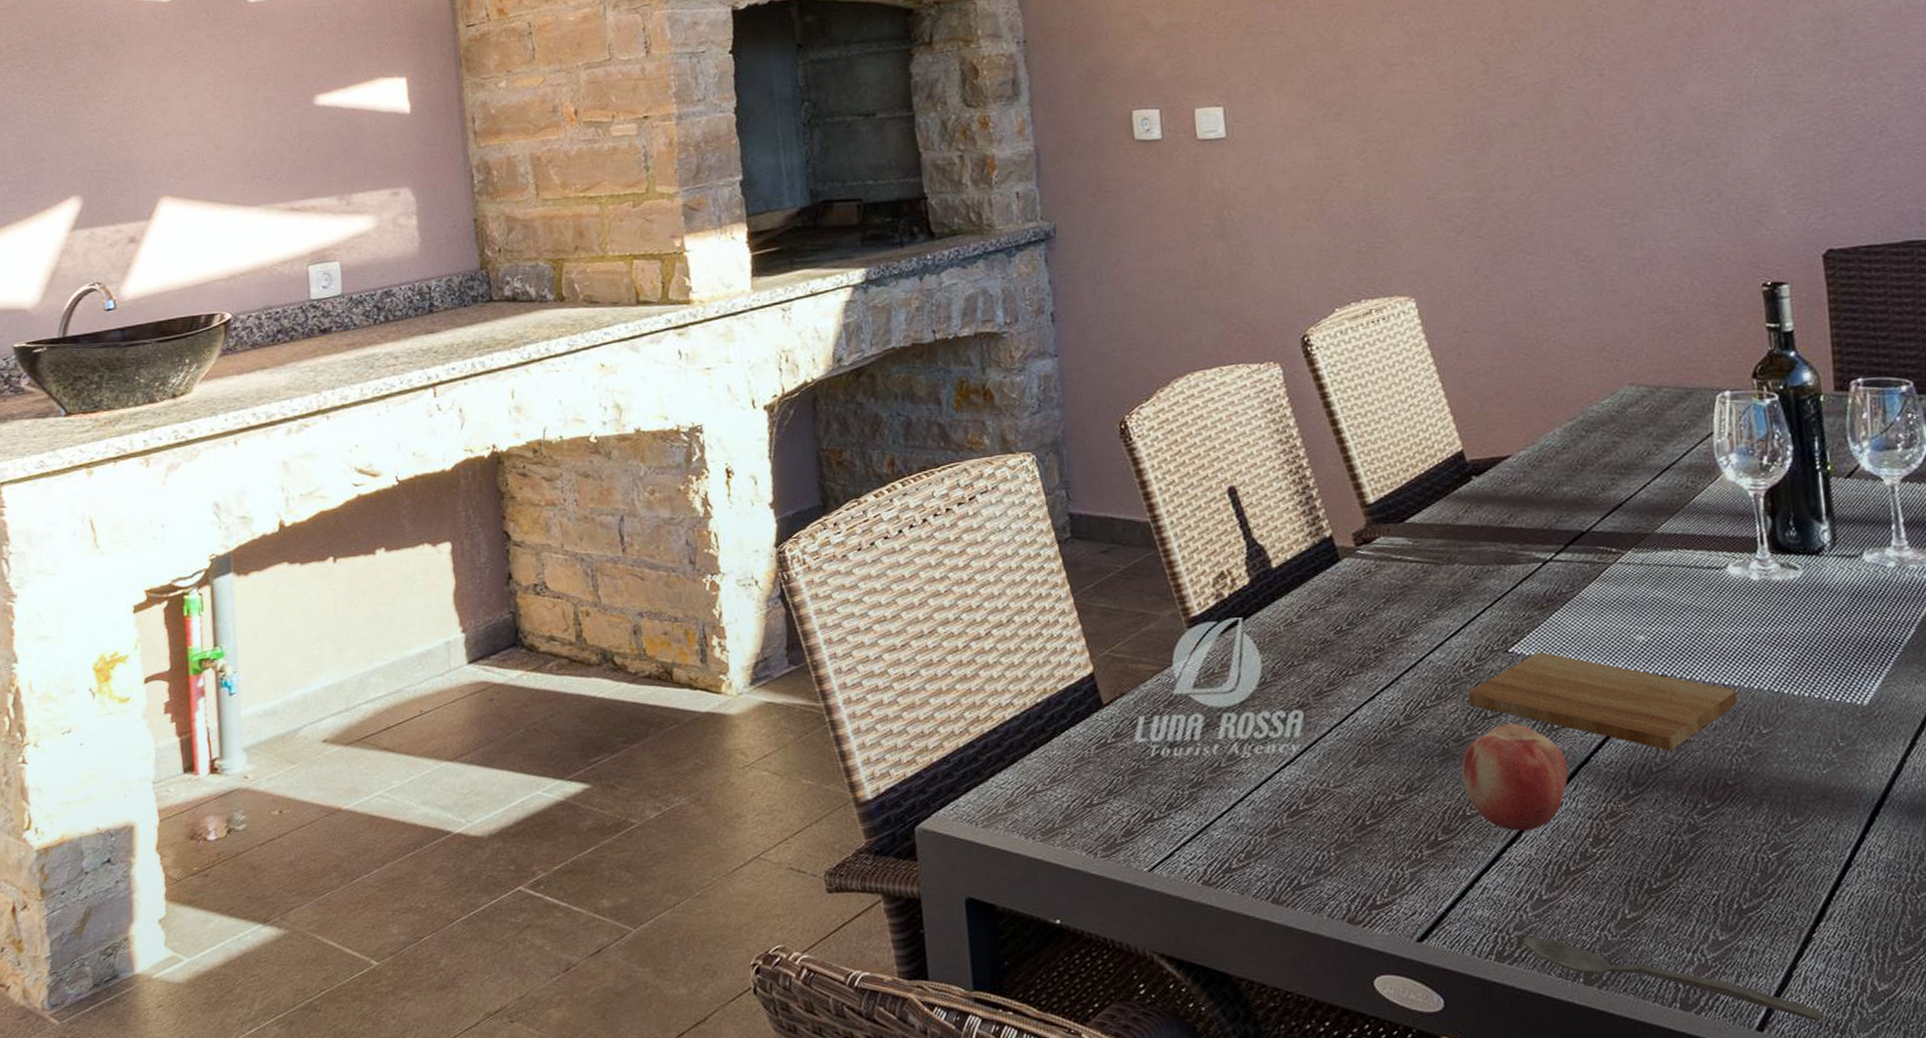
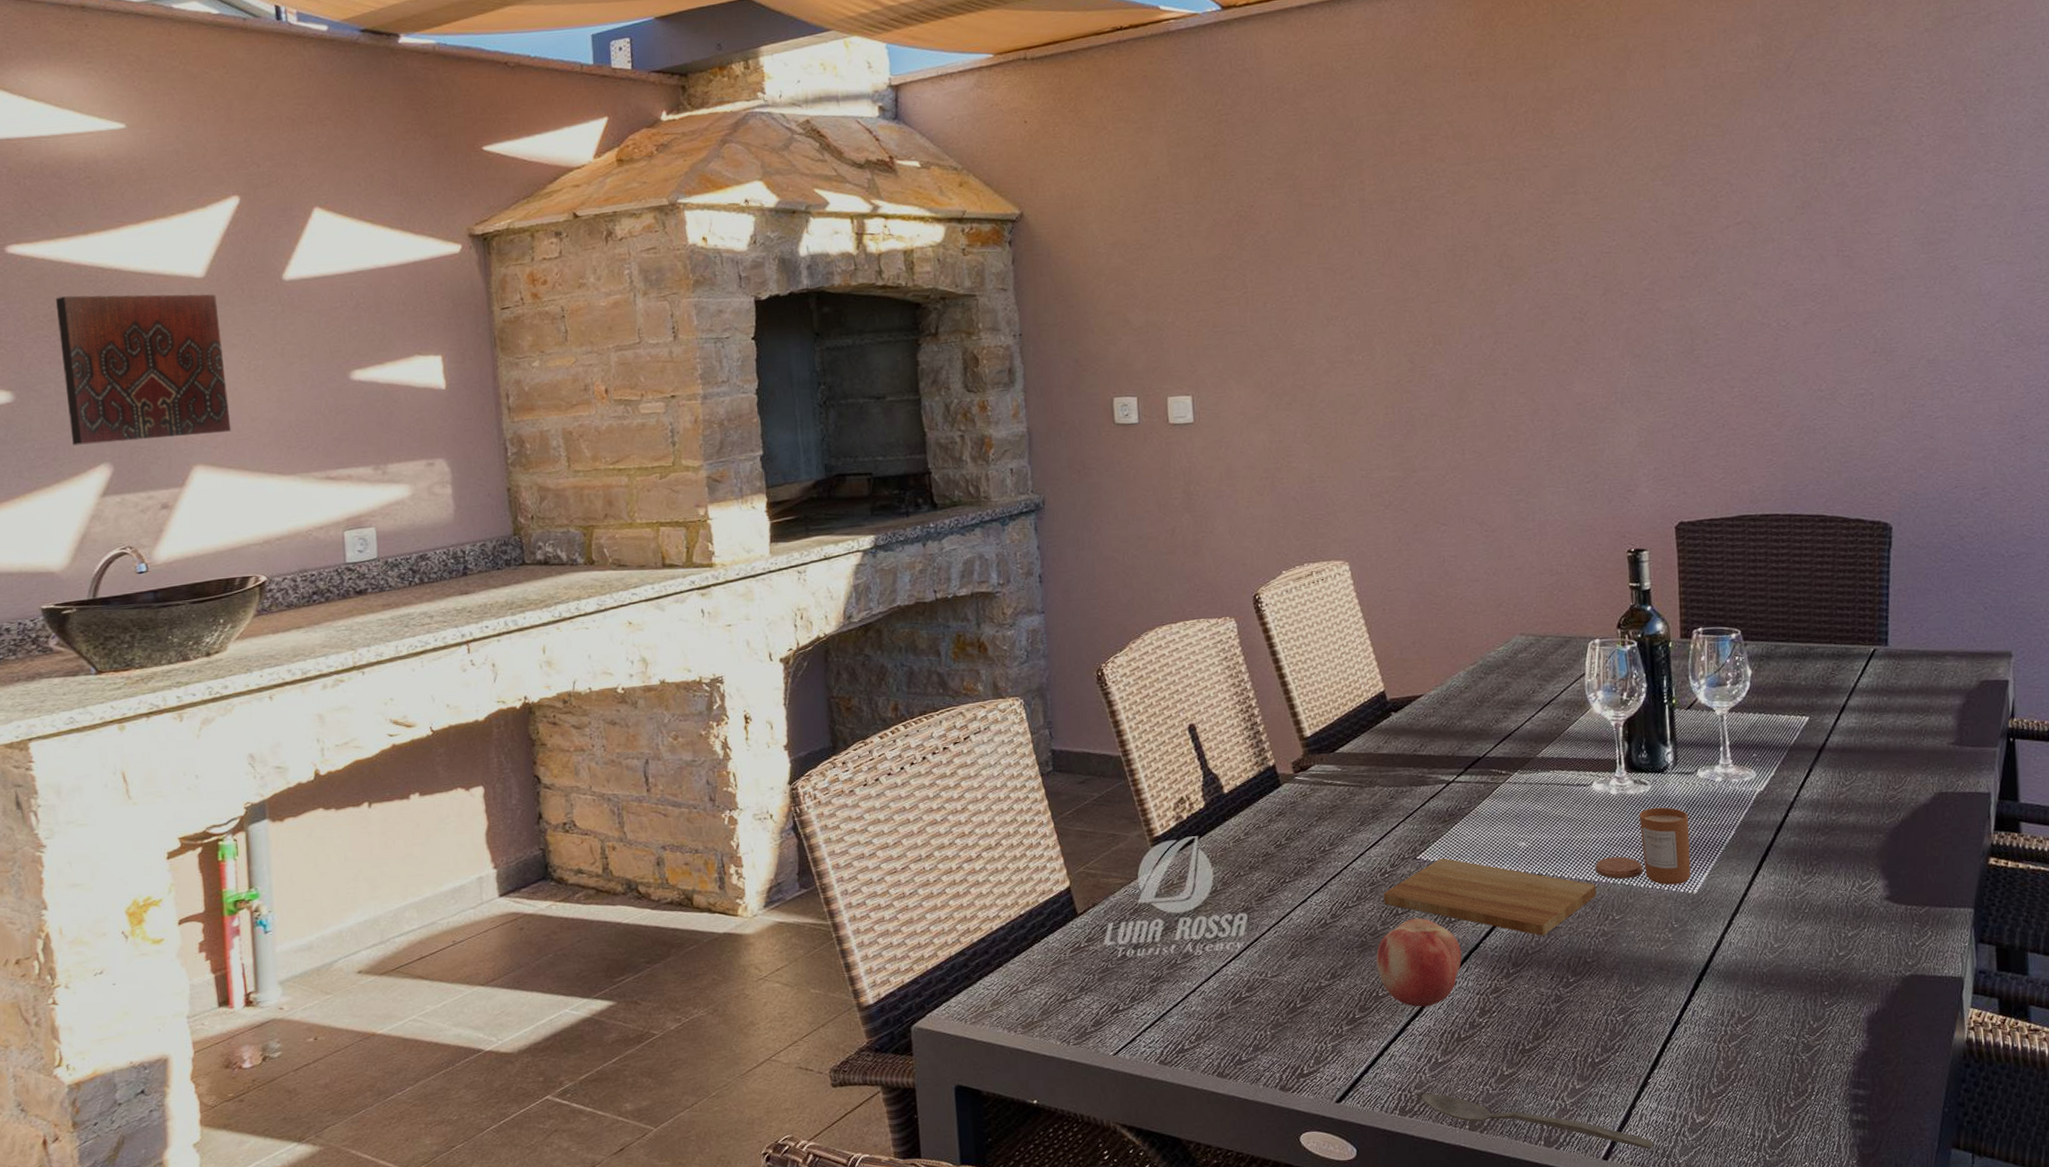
decorative tile: none [28,18,197,178] -> present [55,294,232,445]
candle: none [1734,597,1860,694] -> present [1595,807,1691,885]

